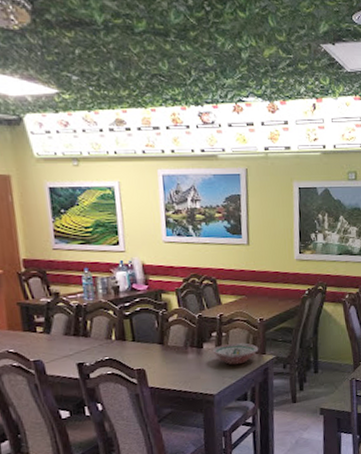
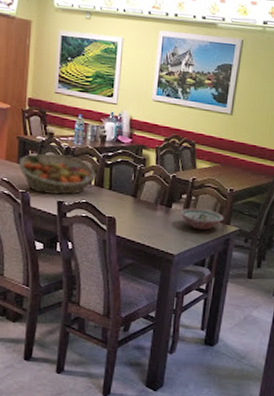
fruit basket: none [23,313,116,359] -> present [18,153,96,195]

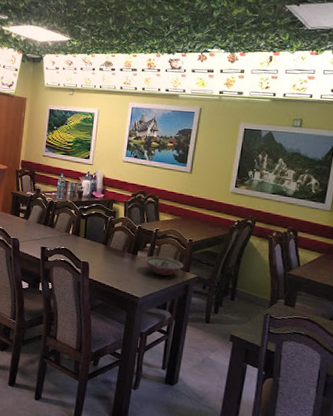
fruit basket: present [18,153,96,195] -> none [11,206,74,242]

